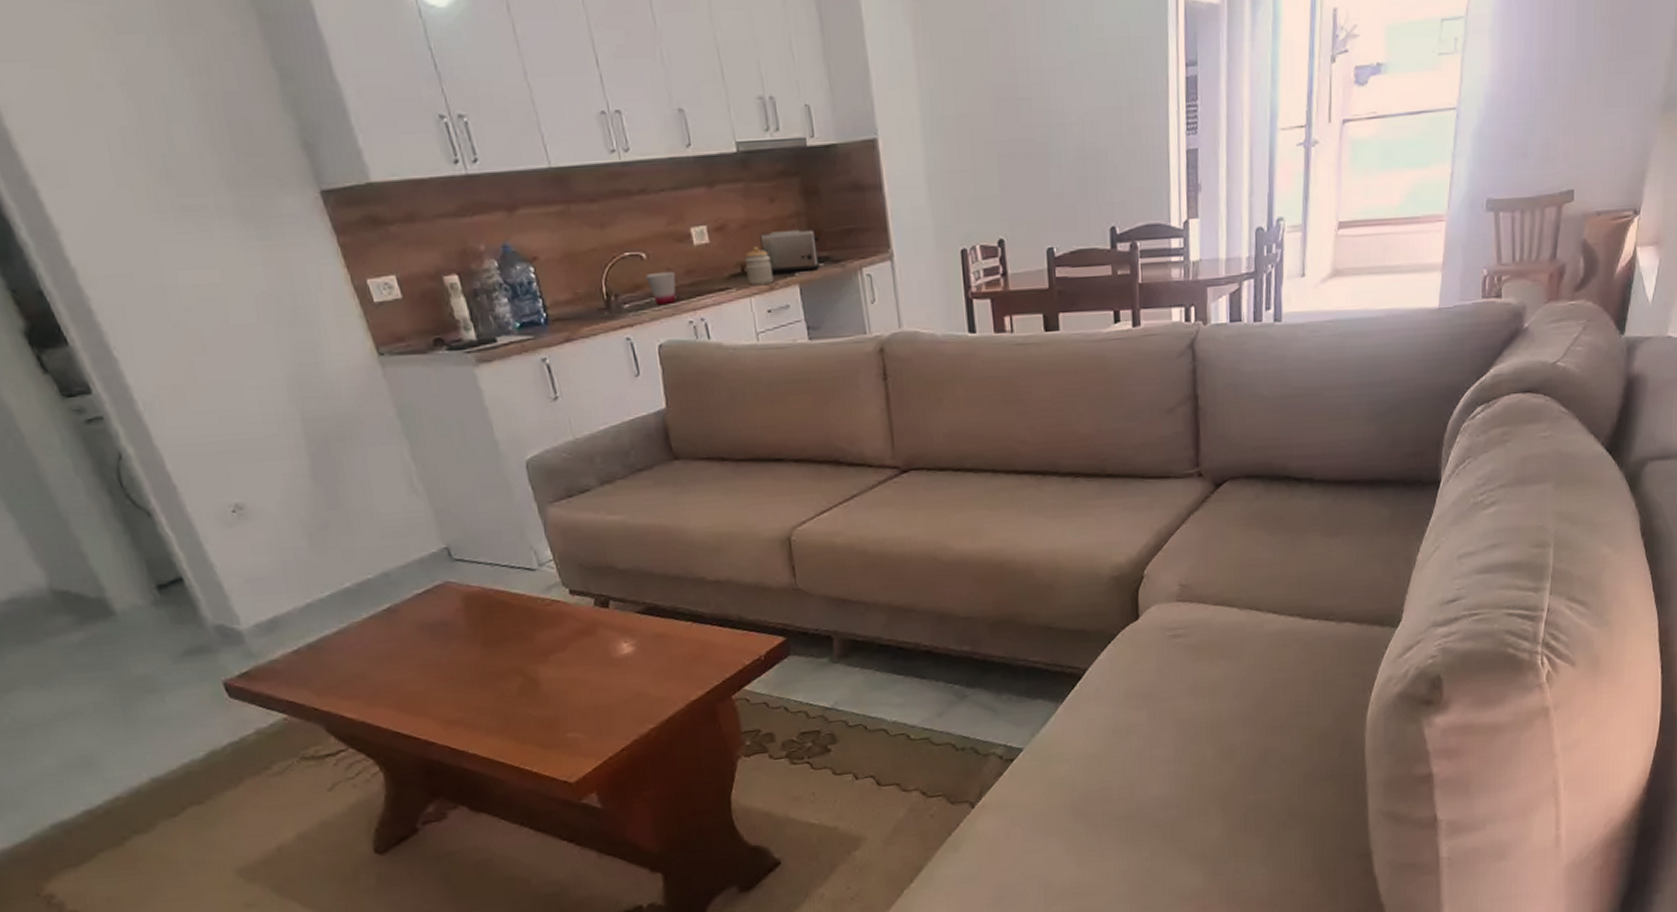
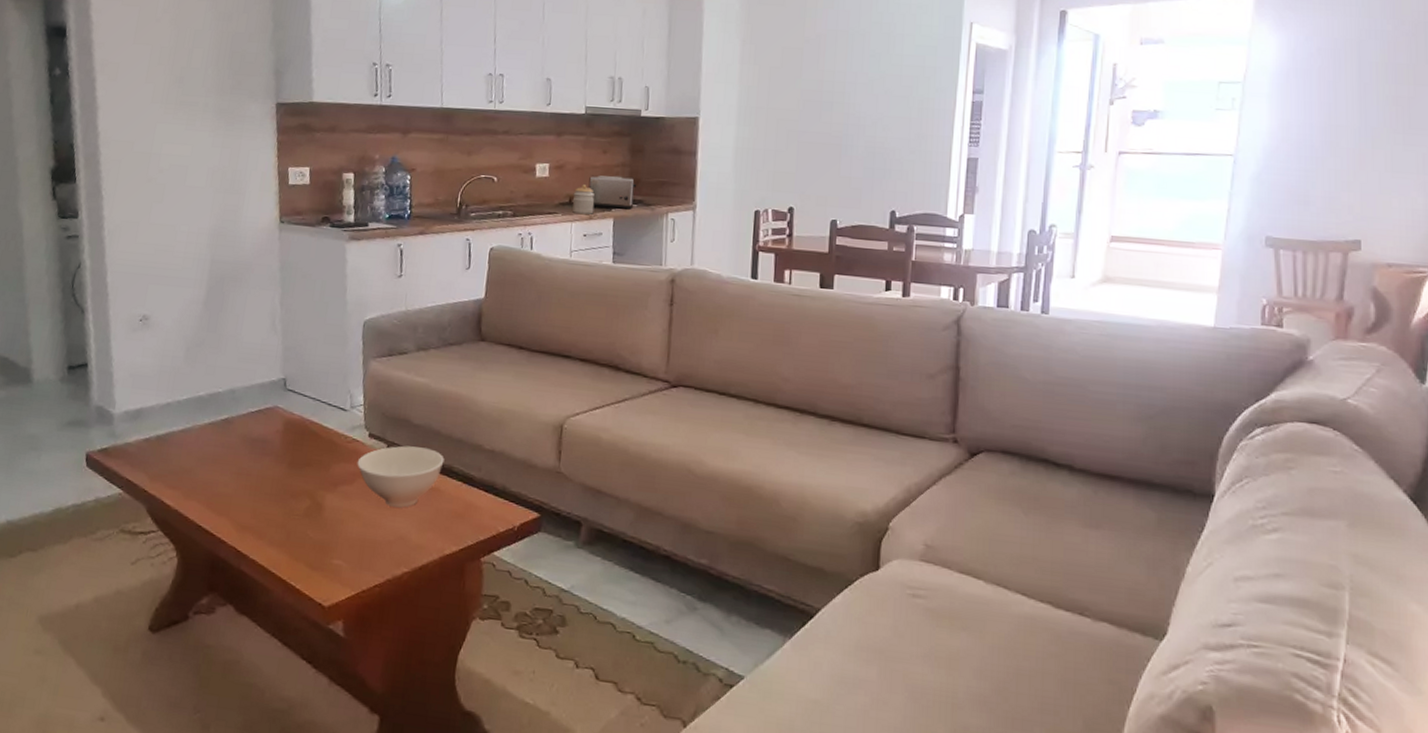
bowl: none [564,593,666,665] -> present [357,445,445,508]
cup: present [645,271,676,306] -> none [492,192,517,219]

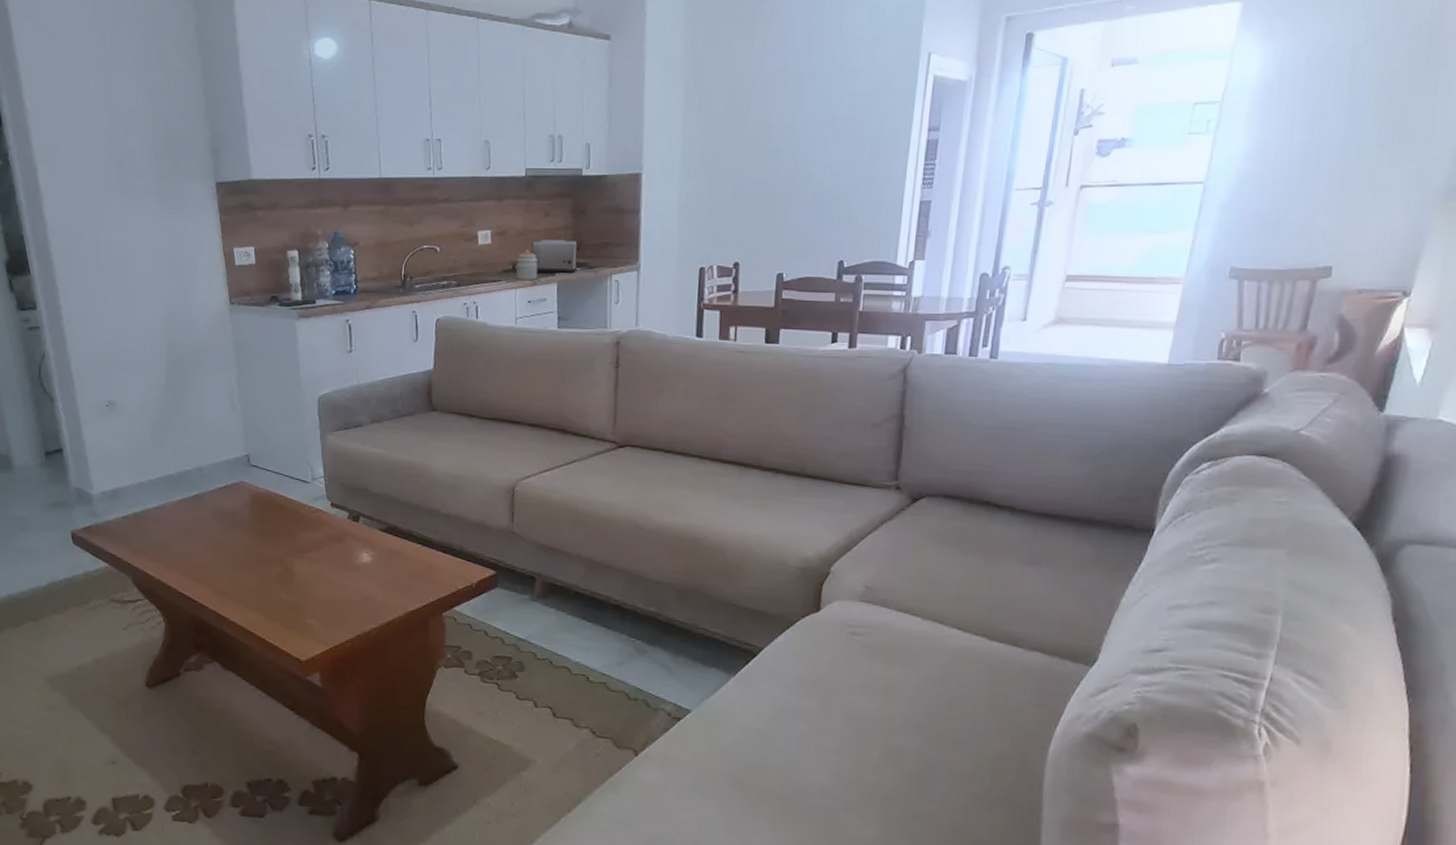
bowl: present [357,445,445,508] -> none [322,513,403,571]

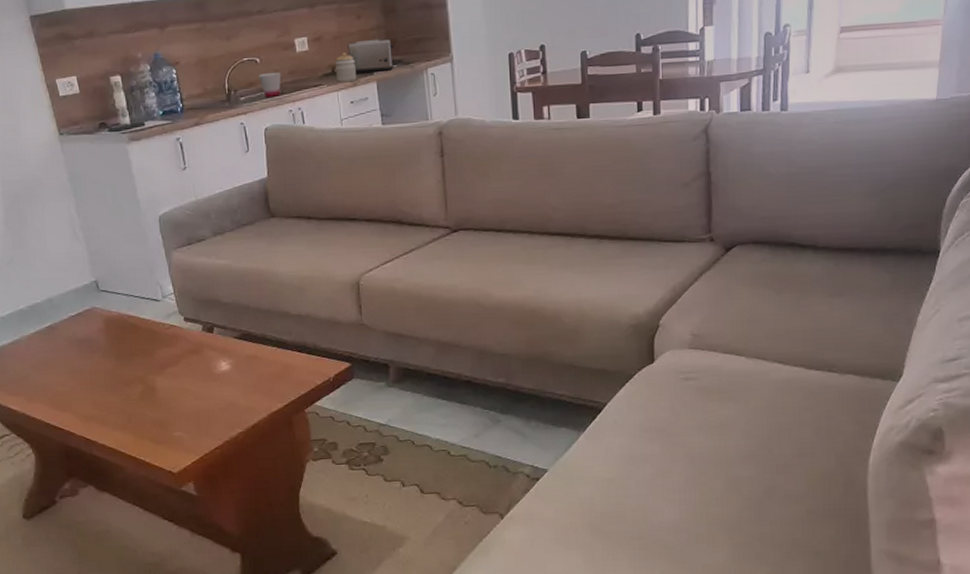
cup: none [436,262,460,289] -> present [258,72,281,98]

